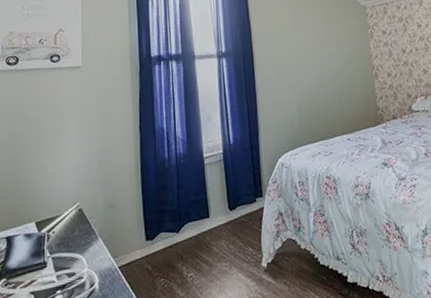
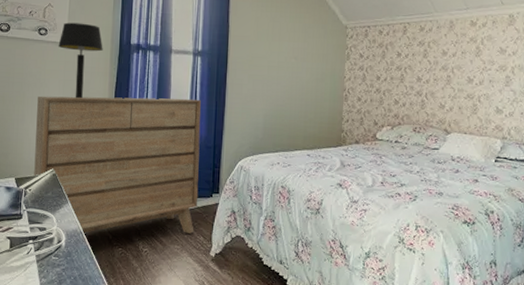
dresser: none [55,101,242,271] -> present [34,96,201,234]
table lamp: none [73,43,122,123] -> present [58,22,103,99]

